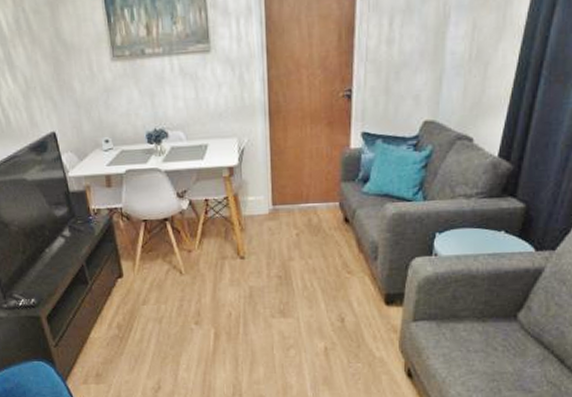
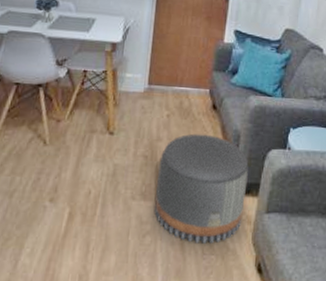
pouf: none [294,249,390,353] -> present [155,133,249,244]

